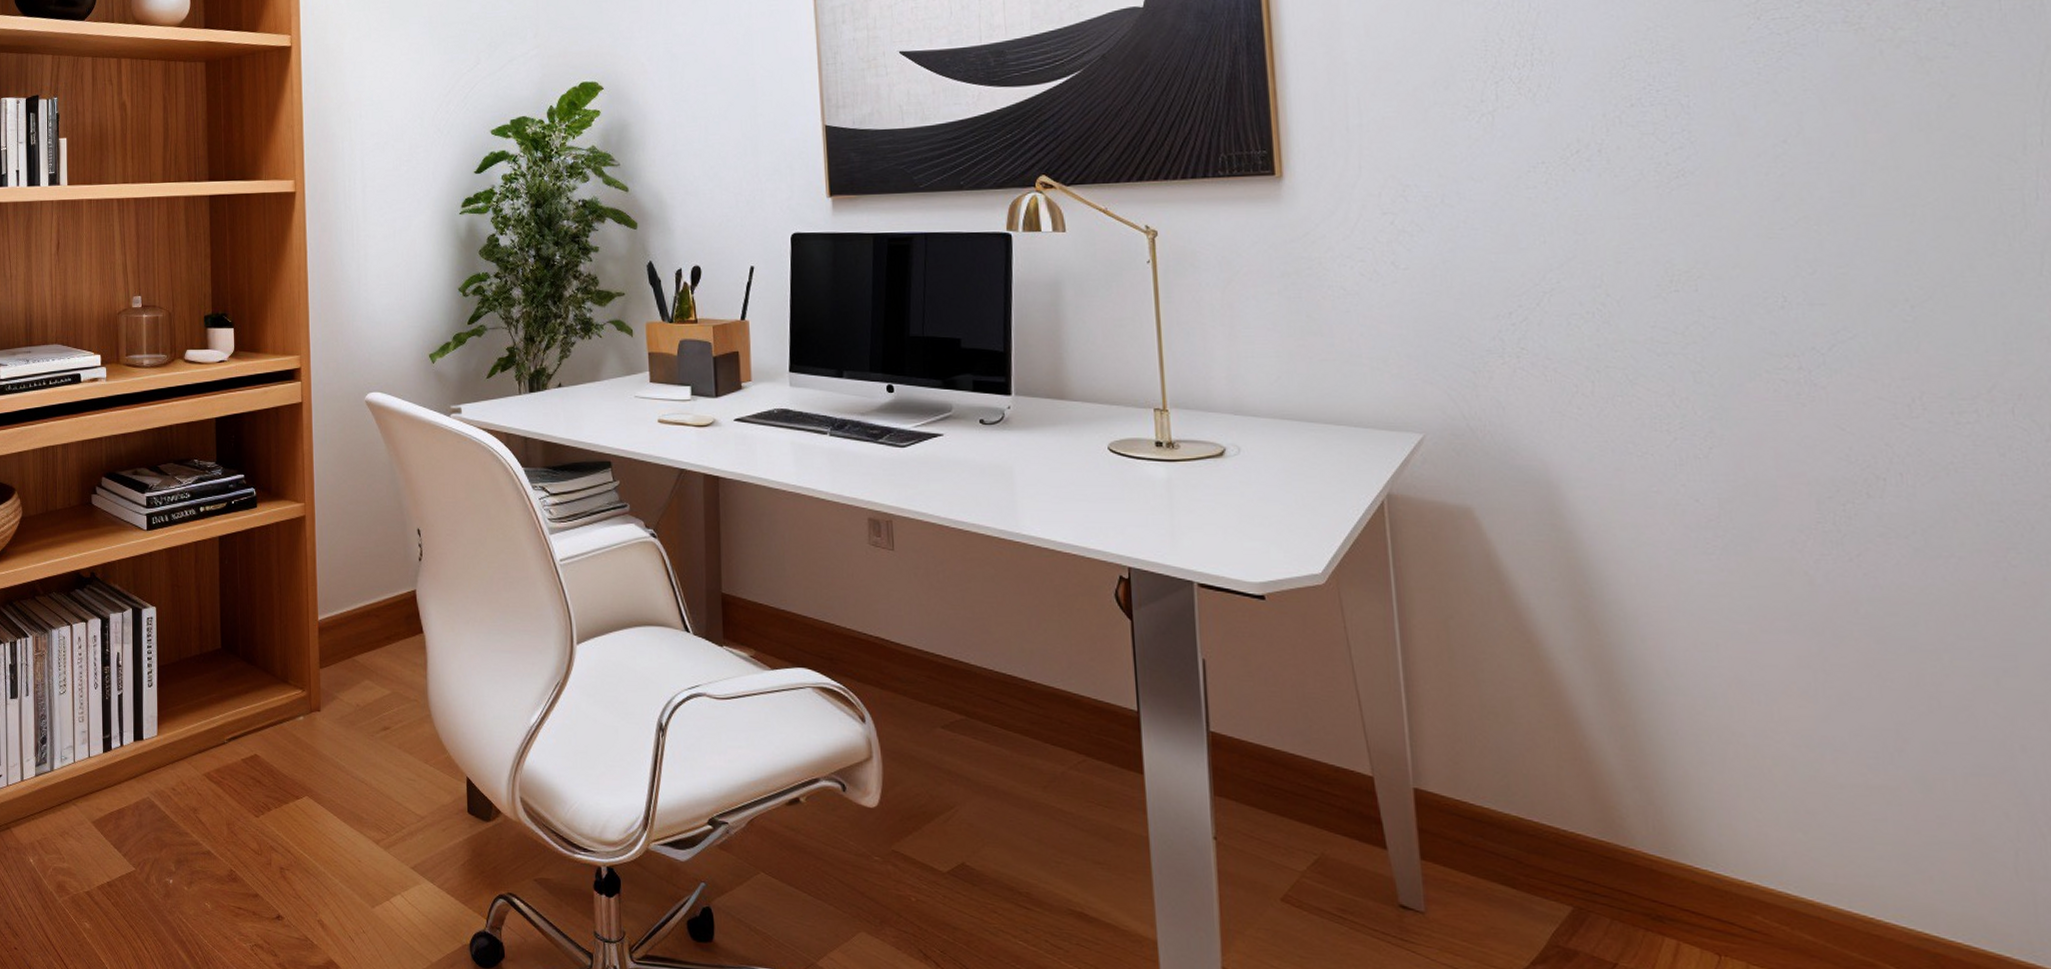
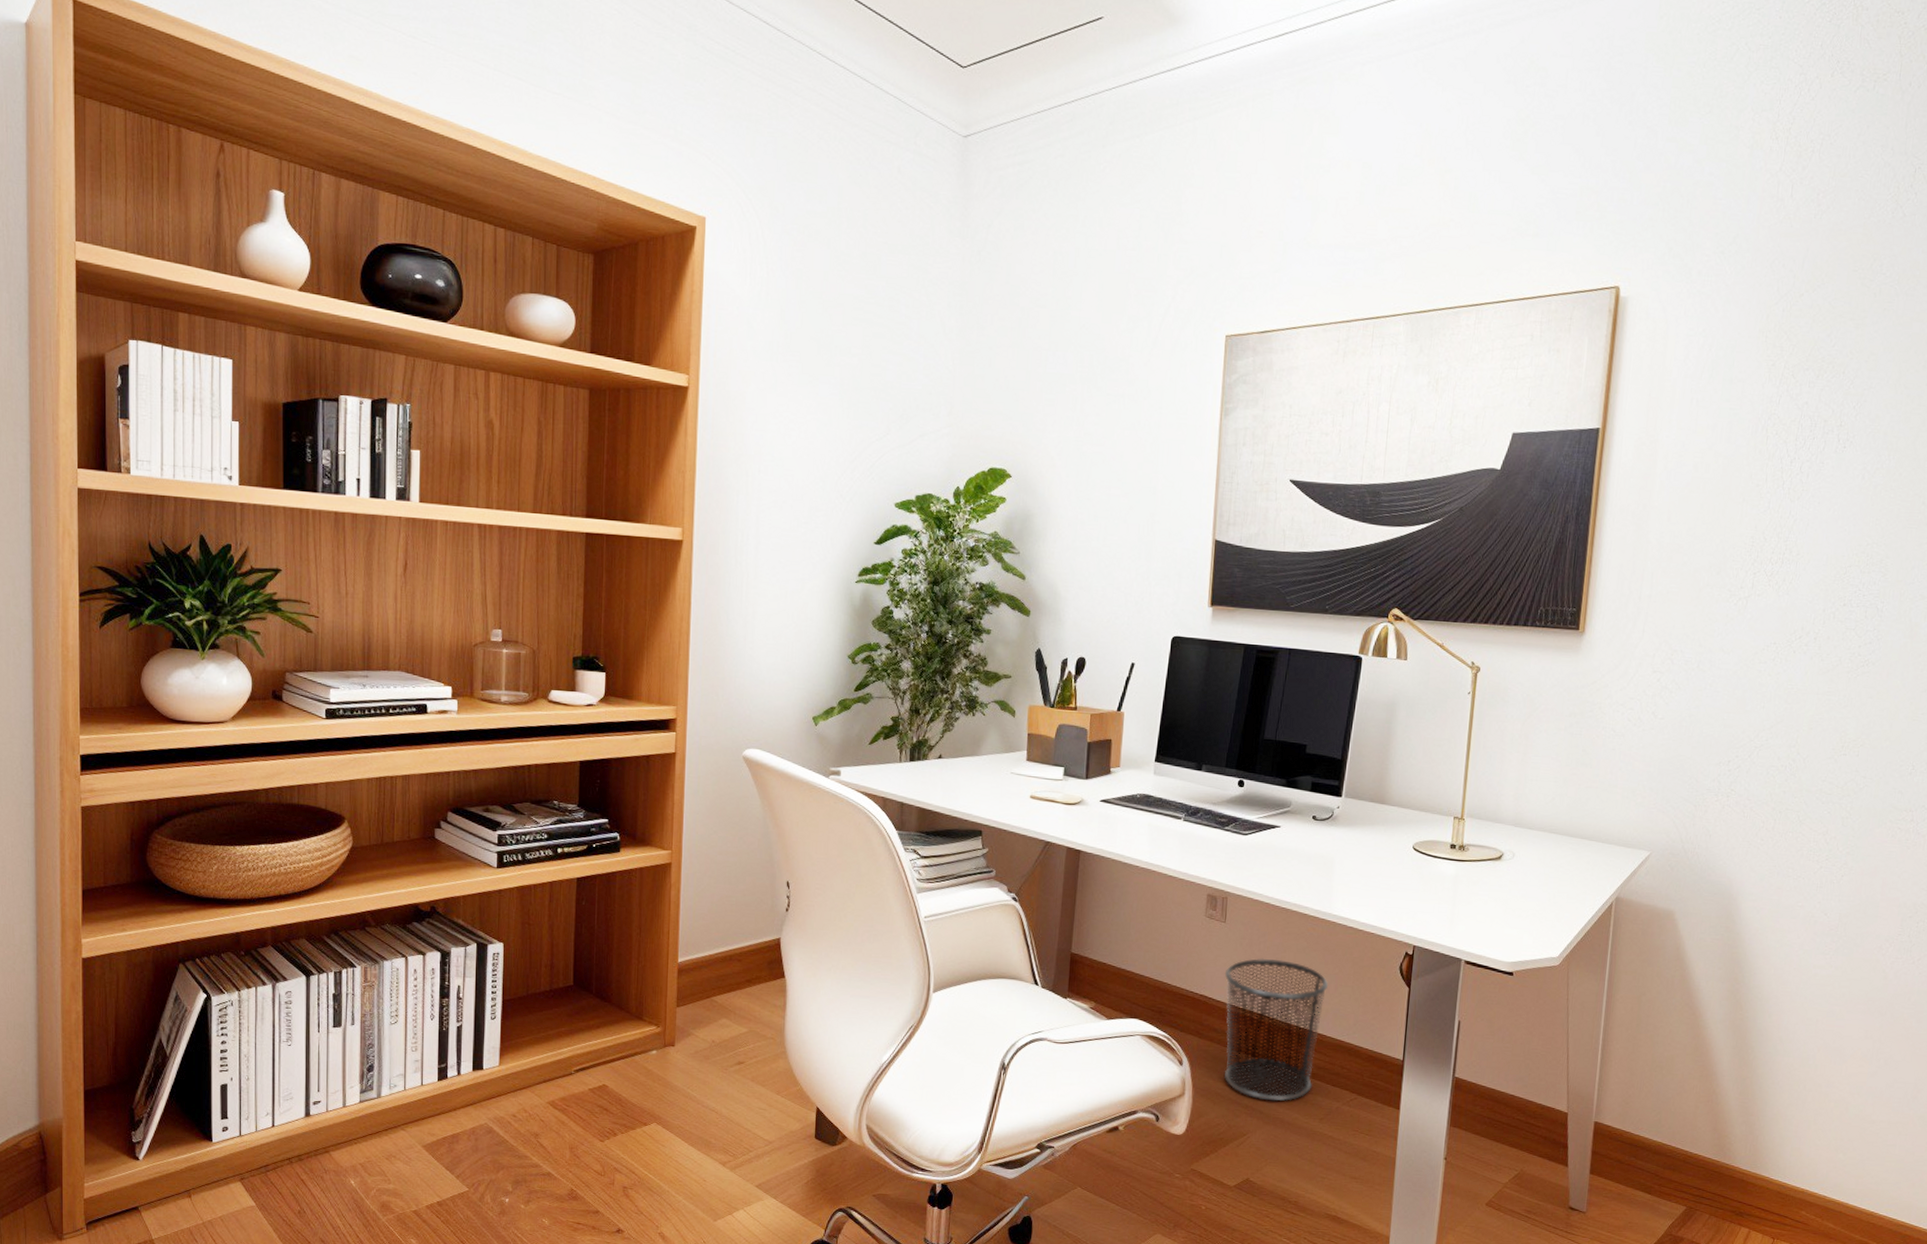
waste bin: none [900,590,1029,766] -> present [1224,958,1329,1102]

